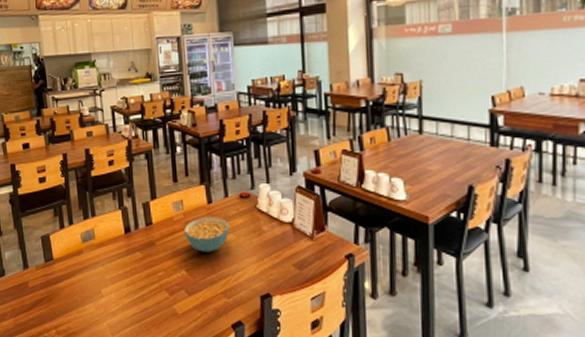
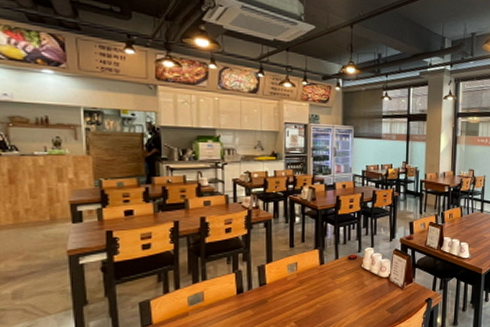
cereal bowl: present [184,217,230,252] -> none [297,275,338,306]

